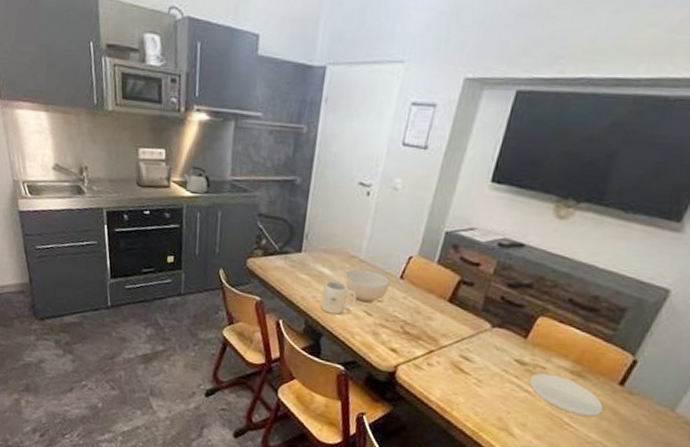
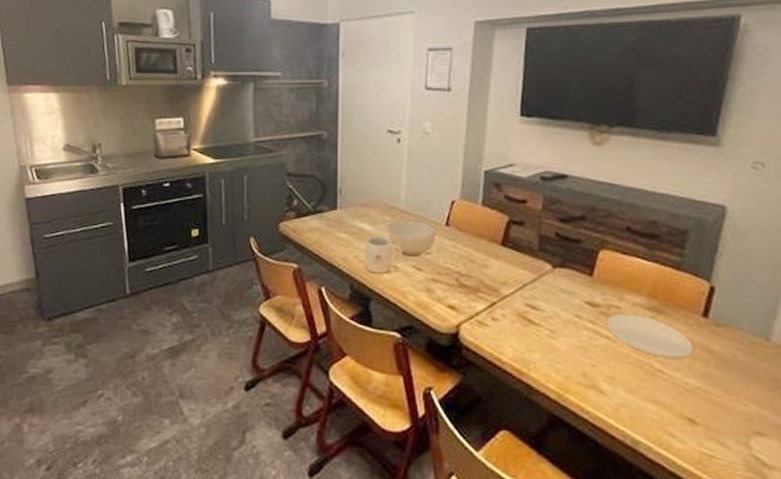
kettle: present [183,166,210,194] -> none [204,131,233,160]

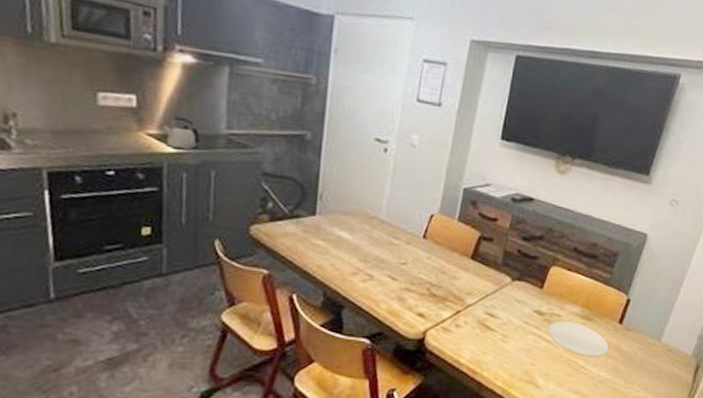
toaster: present [152,130,193,160] -> none [92,108,148,143]
kettle: none [204,131,233,160] -> present [163,116,200,150]
mug: present [364,236,403,274] -> none [340,245,380,282]
bowl: present [388,219,437,257] -> none [366,229,414,267]

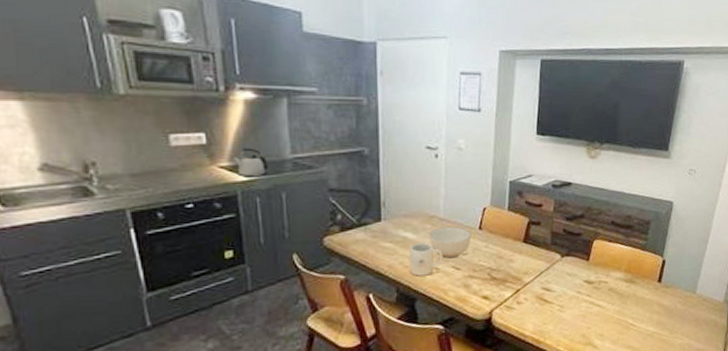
mug: none [340,245,380,282] -> present [408,243,443,277]
bowl: none [366,229,414,267] -> present [429,226,472,259]
plate: present [548,320,610,357] -> none [598,285,653,315]

